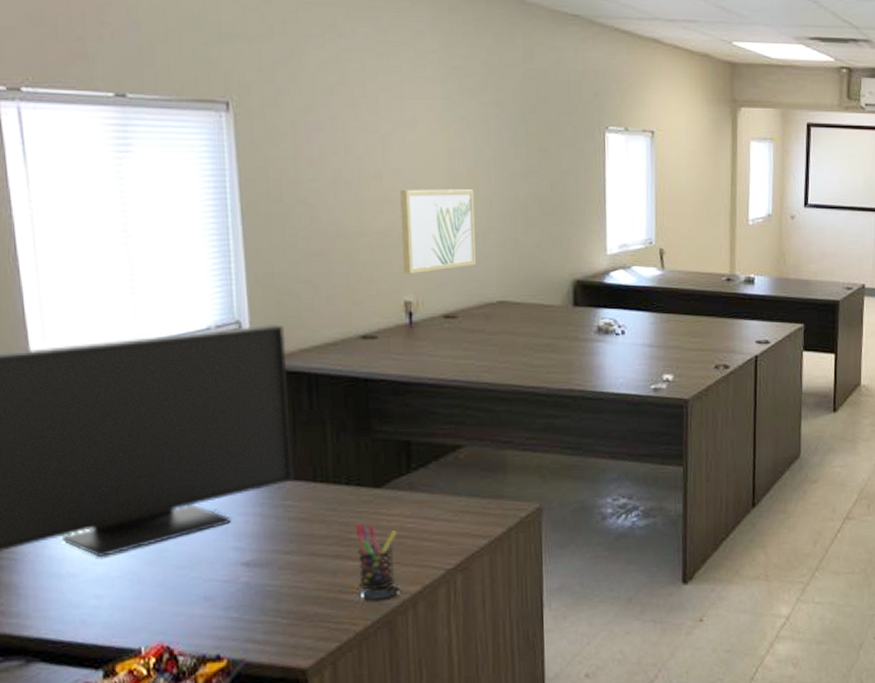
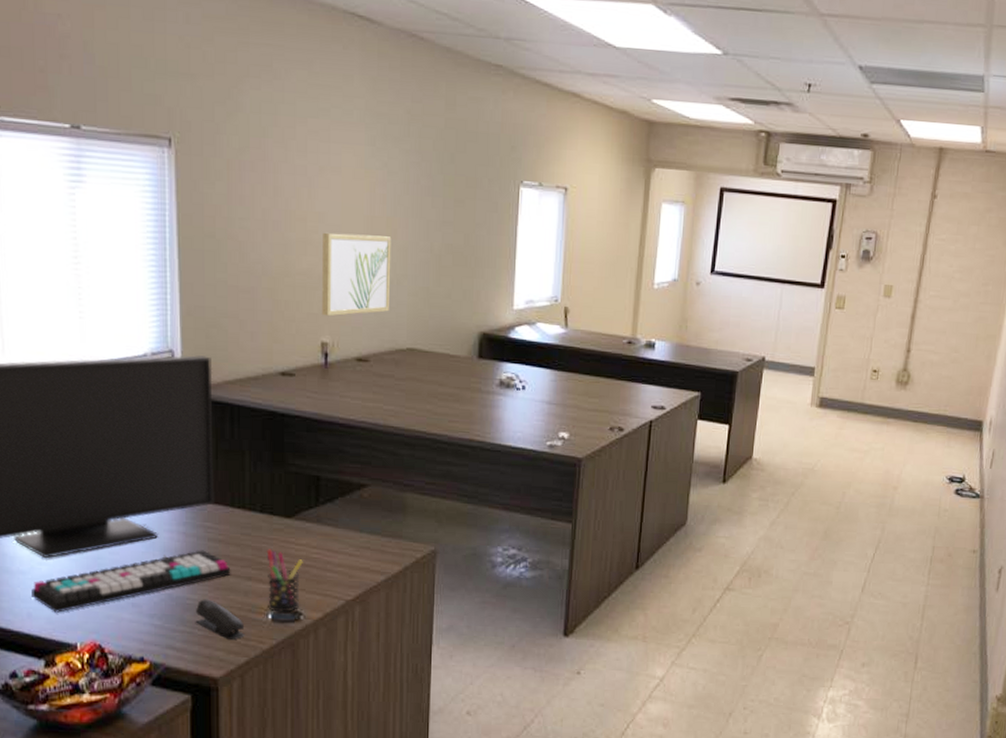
keyboard: none [85,531,316,616] -> present [31,550,231,613]
stapler: none [277,583,335,626] -> present [195,599,245,641]

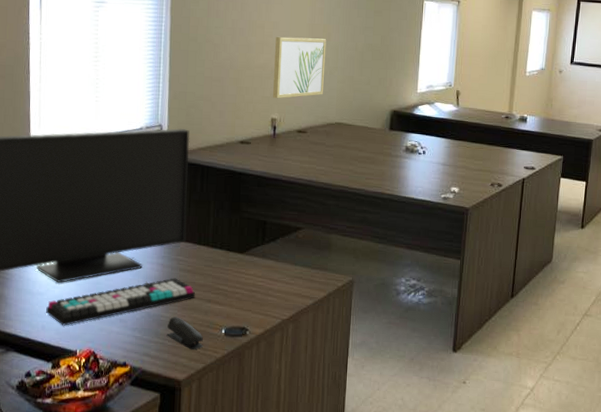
pen holder: present [266,549,303,612] -> none [222,278,251,328]

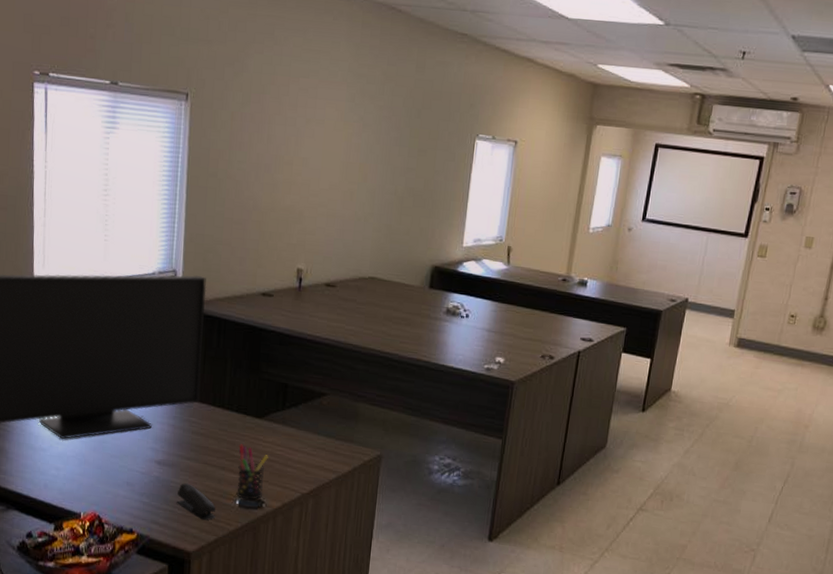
keyboard: present [46,278,196,326] -> none [49,440,209,486]
pen holder: none [222,278,251,328] -> present [236,444,268,500]
wall art: present [273,36,327,99] -> none [300,175,362,247]

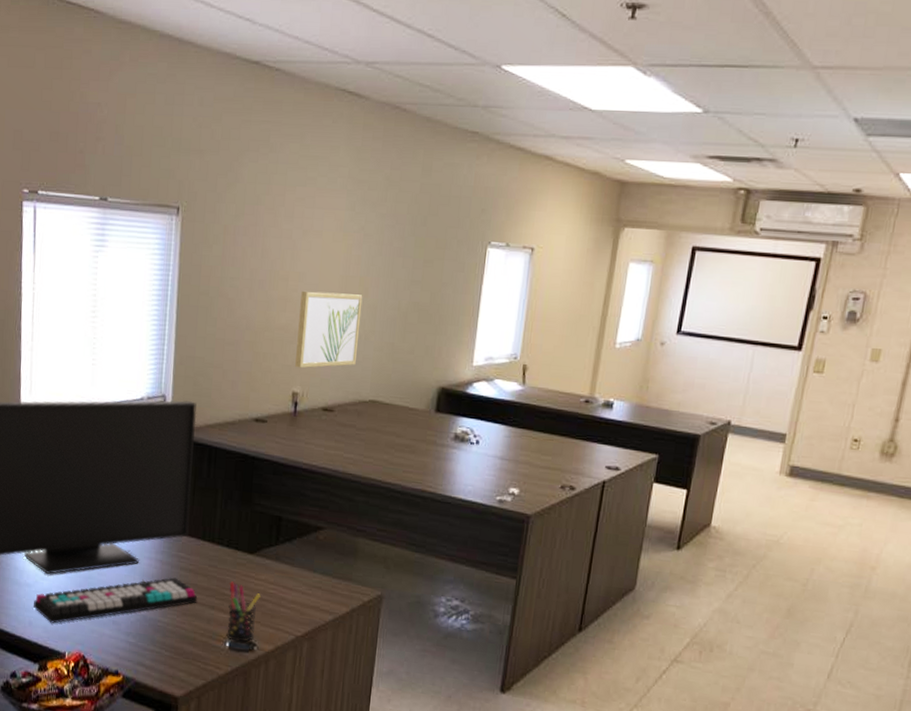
keyboard: none [49,440,209,486] -> present [34,577,198,623]
stapler: present [176,483,216,521] -> none [163,623,205,664]
wall art: none [300,175,362,247] -> present [295,290,363,369]

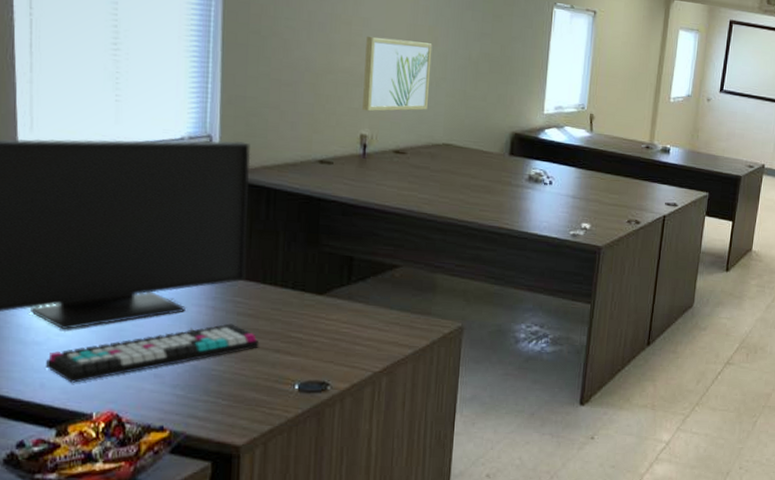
pen holder: present [226,581,260,642] -> none [295,323,333,383]

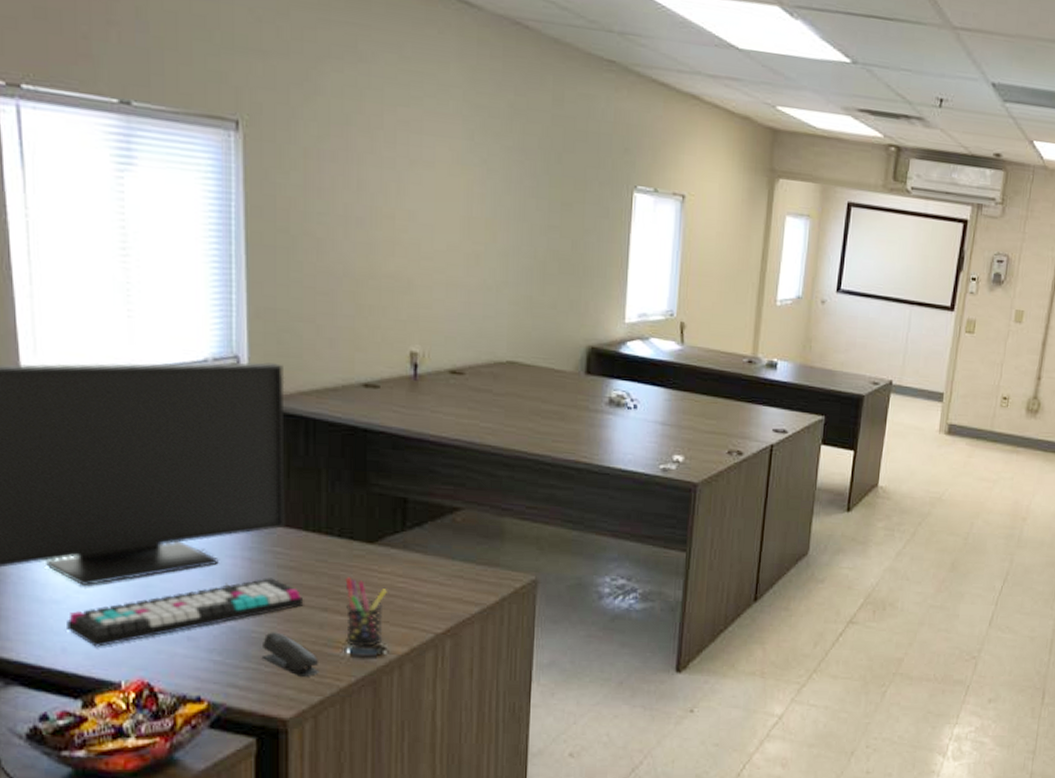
stapler: none [219,370,270,410] -> present [261,632,319,678]
pen holder: none [295,323,333,383] -> present [345,577,387,647]
wall art: present [362,36,433,112] -> none [411,232,491,324]

